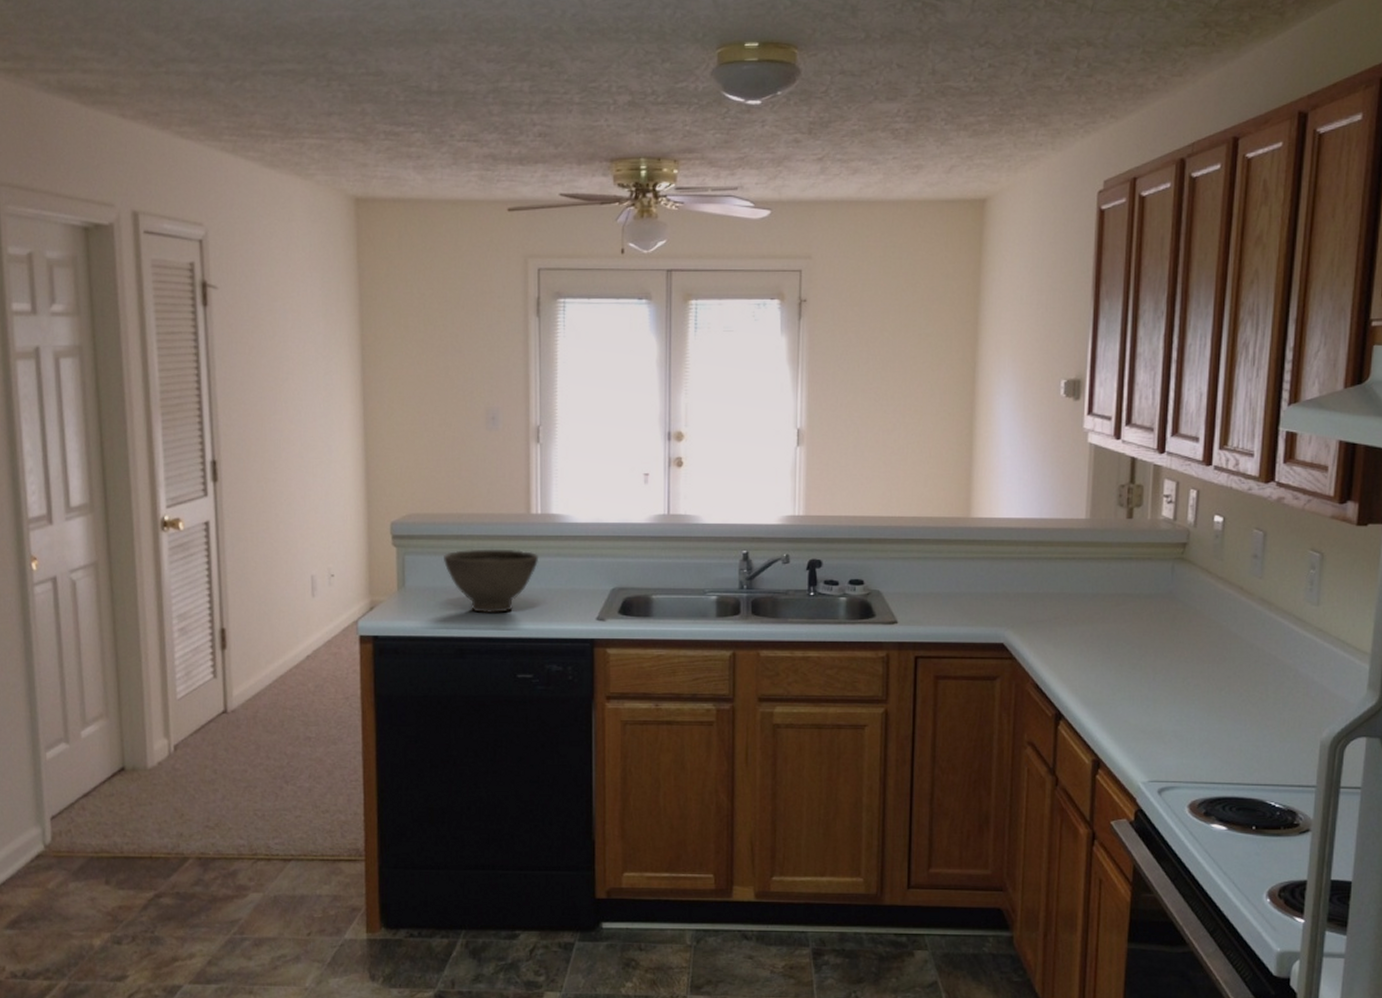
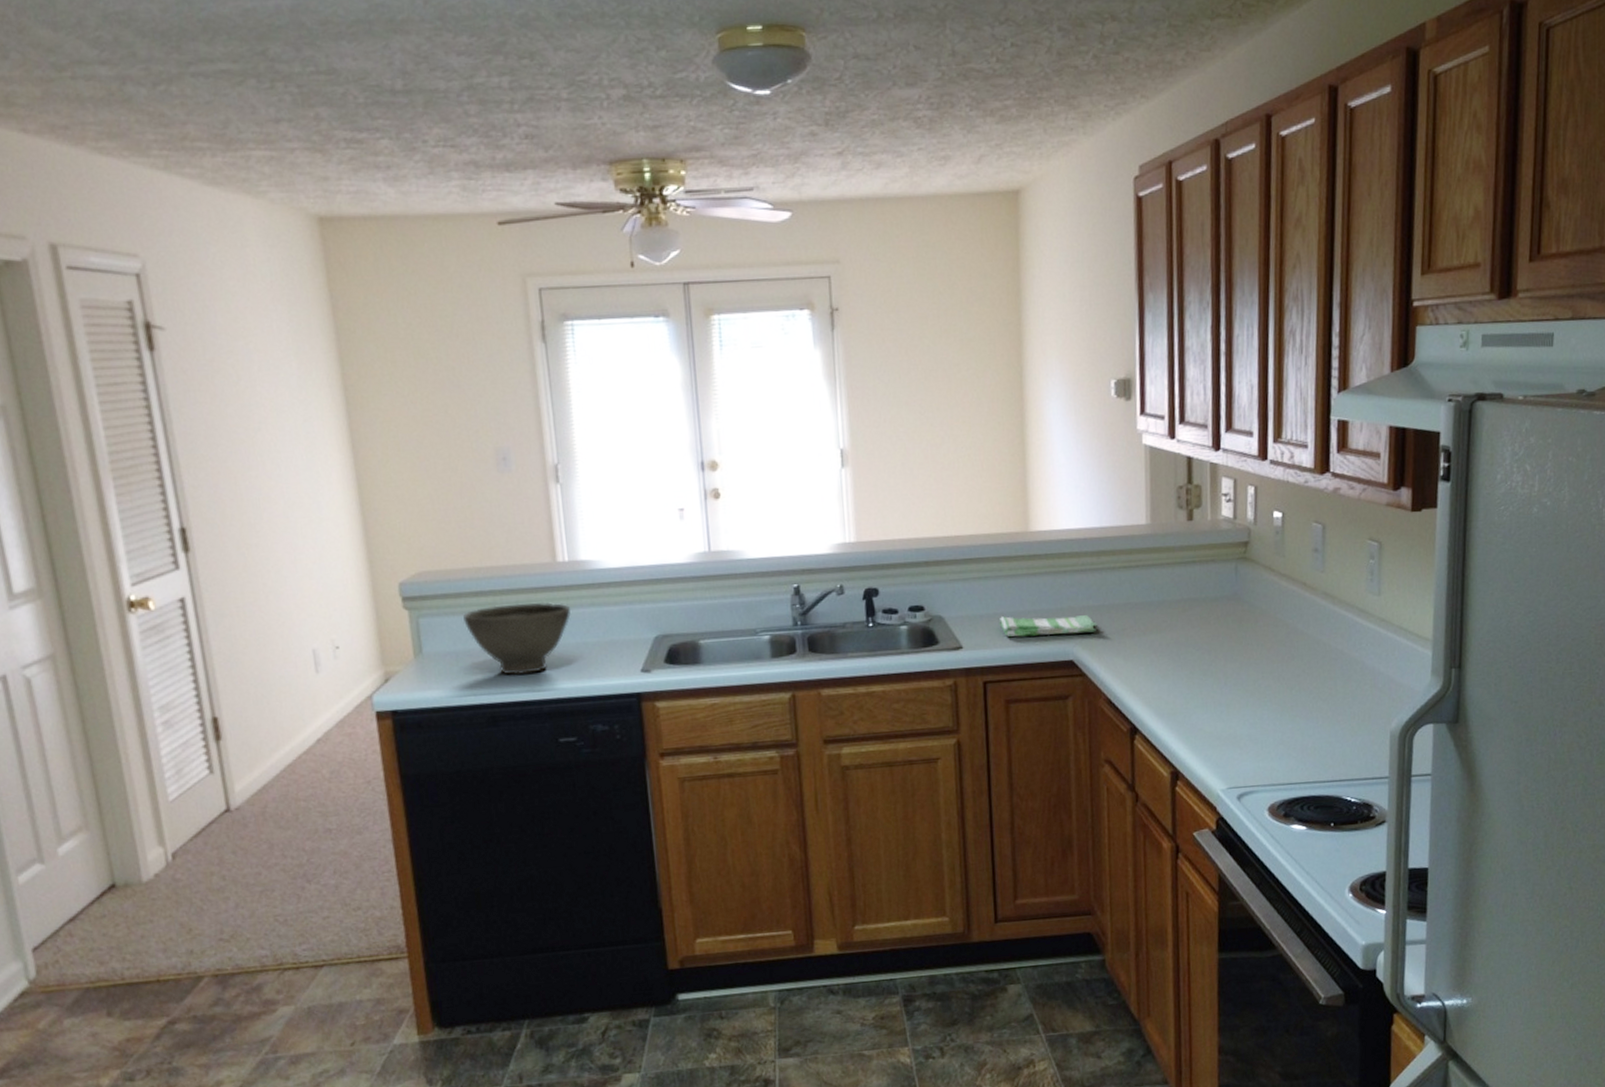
dish towel: none [934,596,1030,618] -> present [999,615,1097,637]

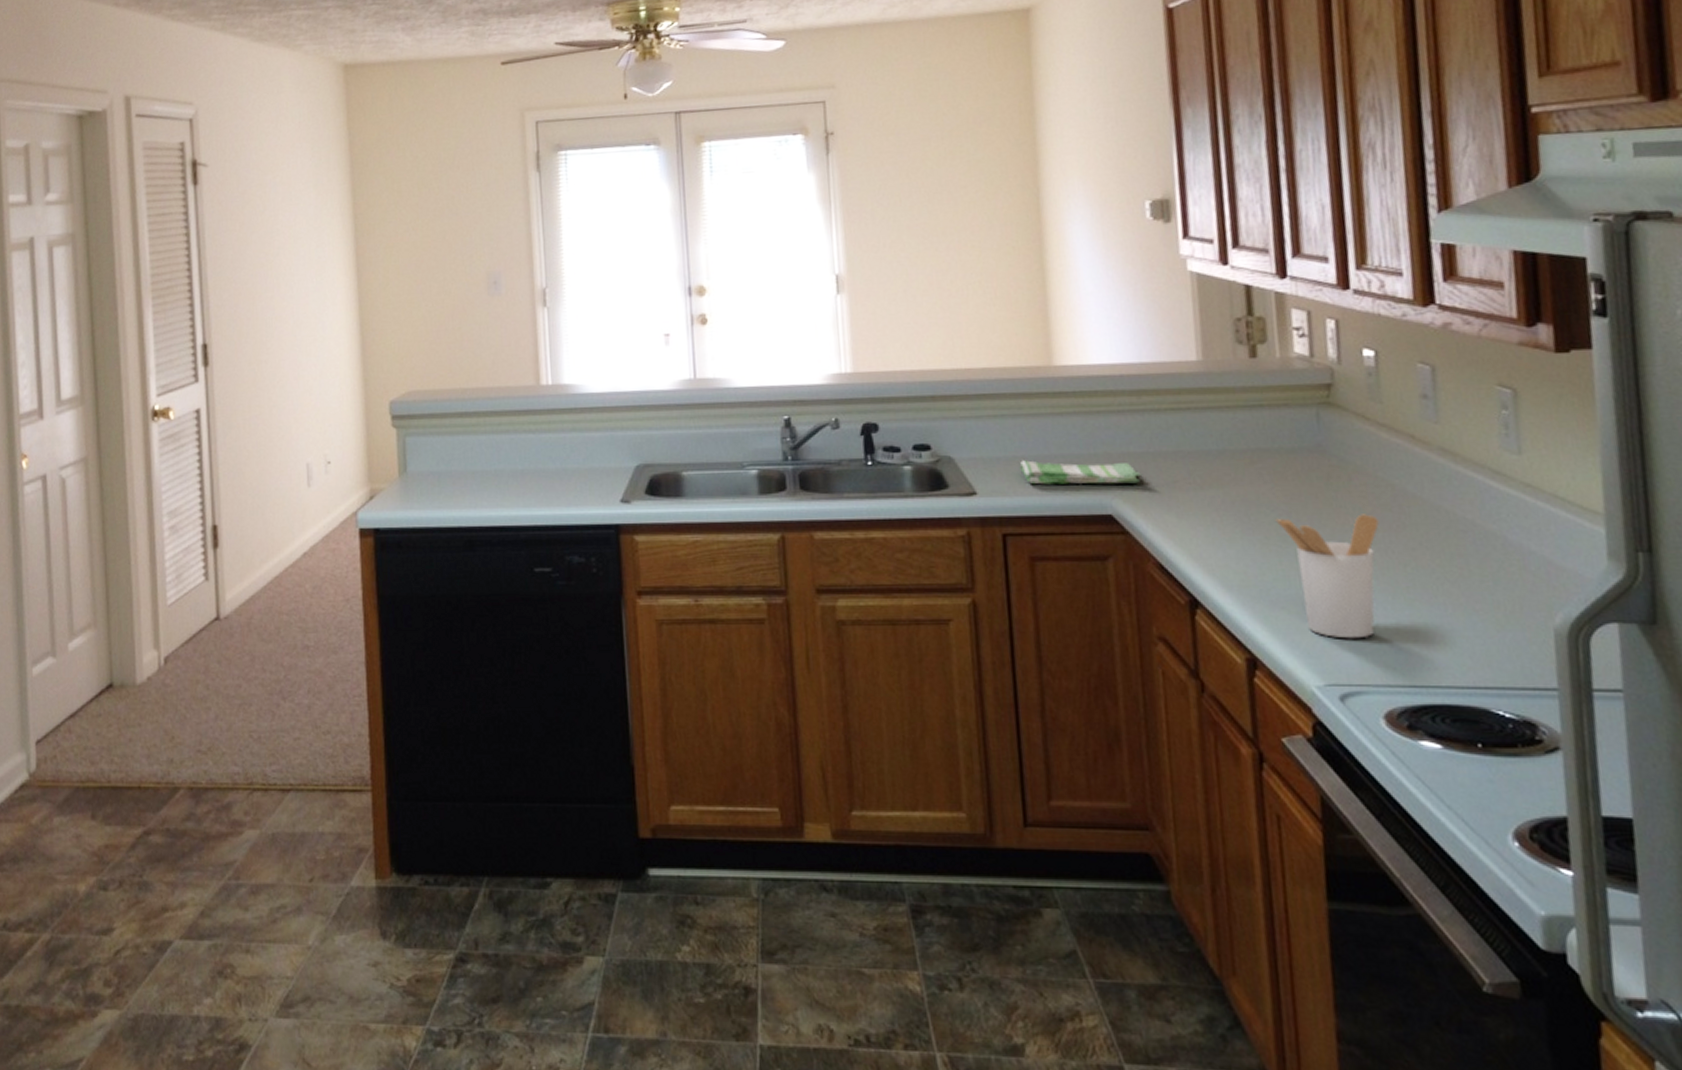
bowl: present [463,602,571,676] -> none [448,425,553,500]
utensil holder: none [1199,649,1275,751] -> present [1275,514,1379,639]

